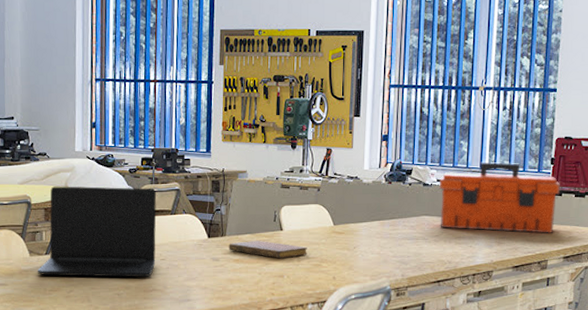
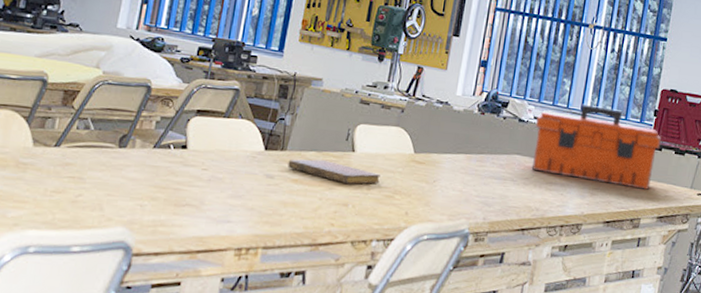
laptop: present [38,186,156,278] -> none [40,65,210,189]

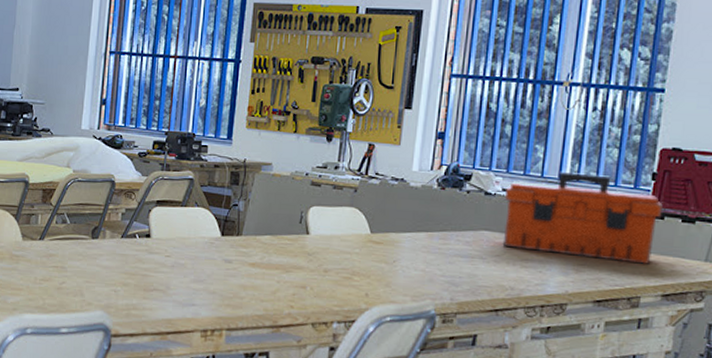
notebook: present [288,159,380,185] -> none [244,243,337,267]

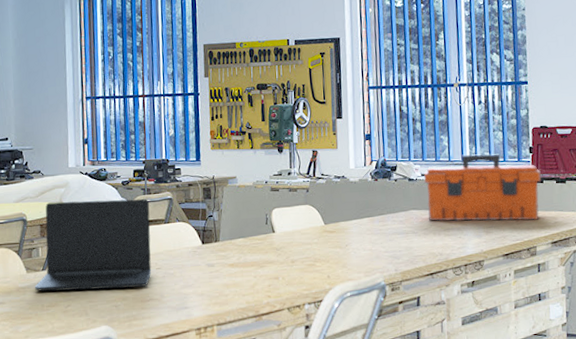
laptop: none [29,166,166,275] -> present [35,199,152,292]

